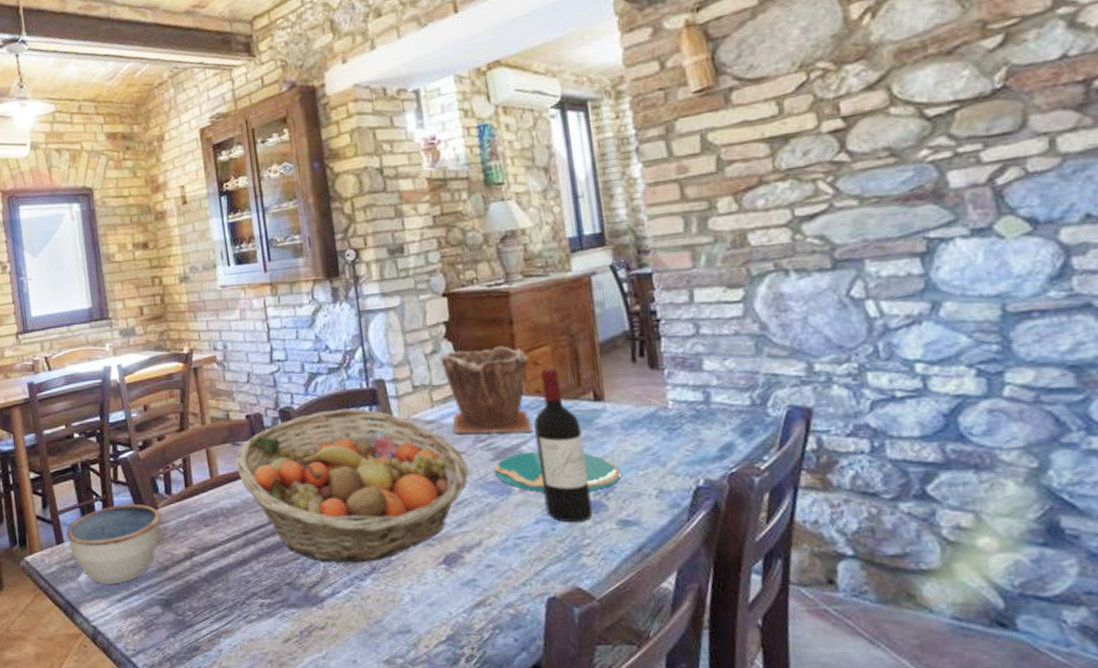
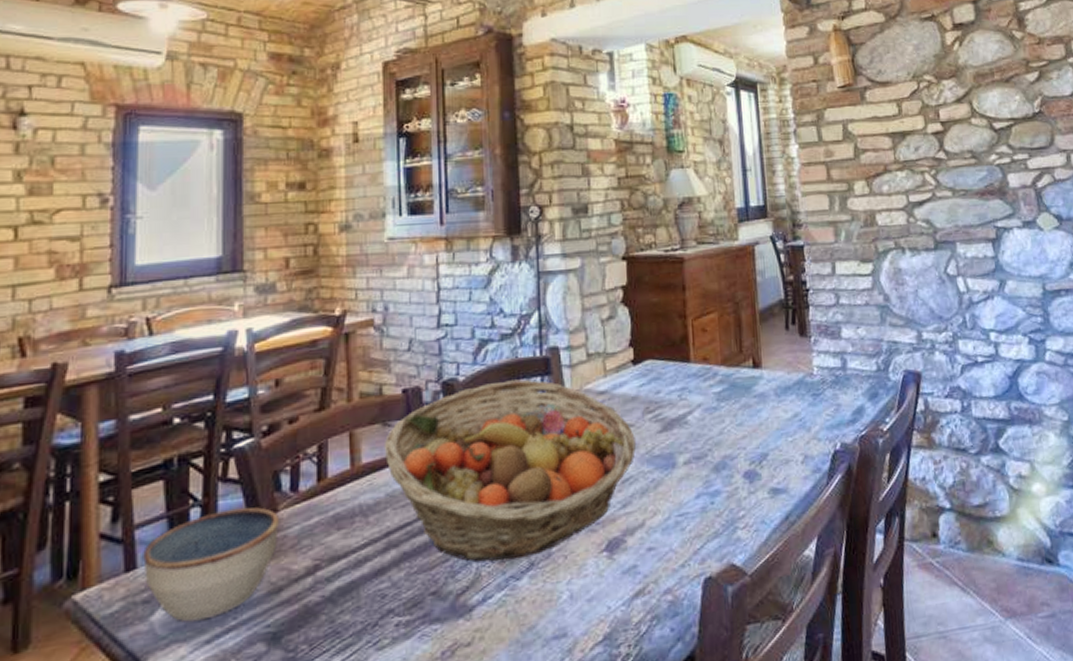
plant pot: present [440,345,533,434] -> none [616,312,699,405]
plate: present [493,452,621,492] -> none [660,421,773,464]
wine bottle: present [534,368,593,523] -> none [700,335,748,495]

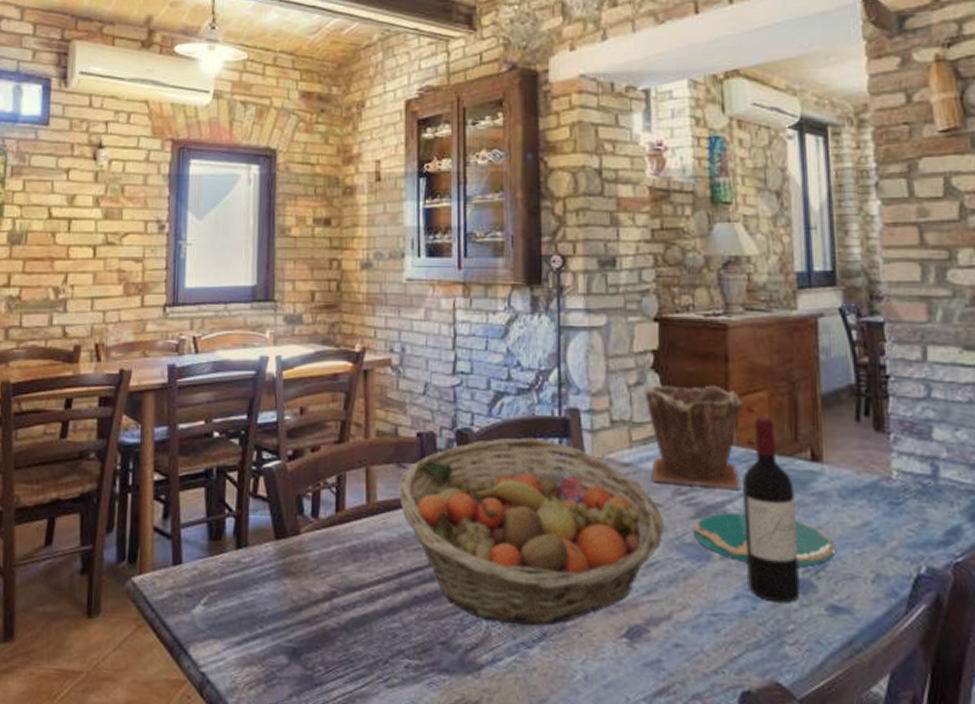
bowl: present [141,507,279,622] -> none [186,524,301,622]
plant pot: none [616,312,699,405] -> present [645,385,744,489]
plate: none [660,421,773,464] -> present [692,512,835,566]
wine bottle: none [700,335,748,495] -> present [743,417,800,604]

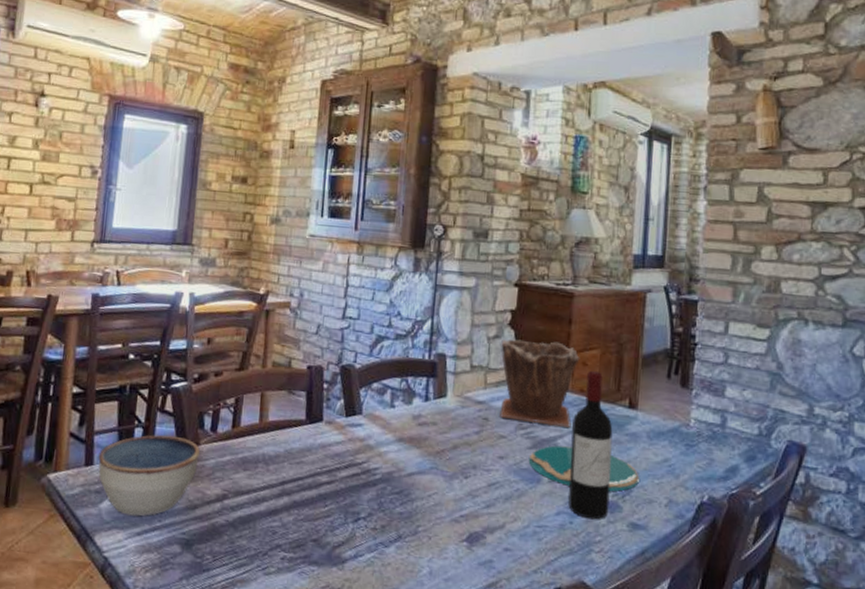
bowl: none [186,524,301,622] -> present [97,434,200,516]
fruit basket: present [398,438,665,626] -> none [287,374,507,530]

